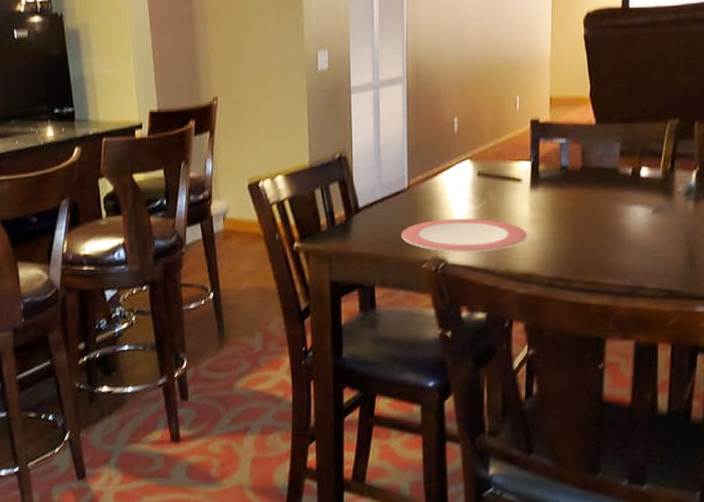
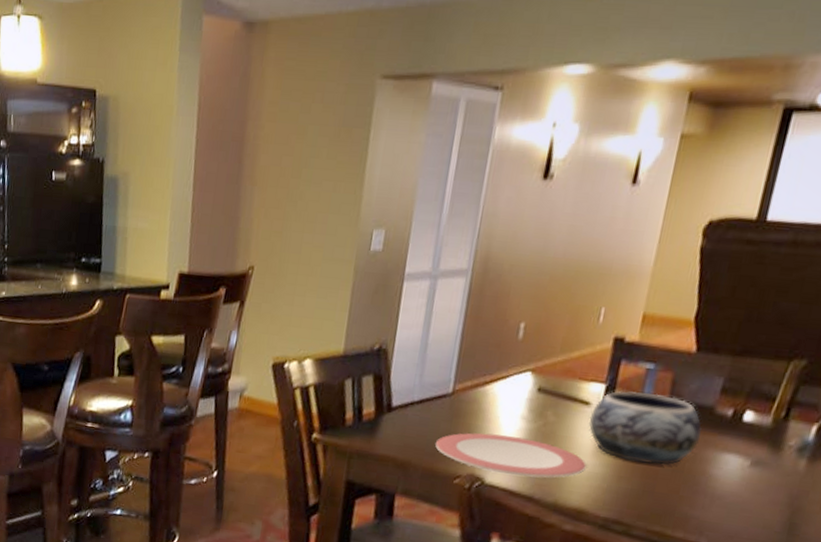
decorative bowl: none [523,163,611,224] -> present [588,390,702,465]

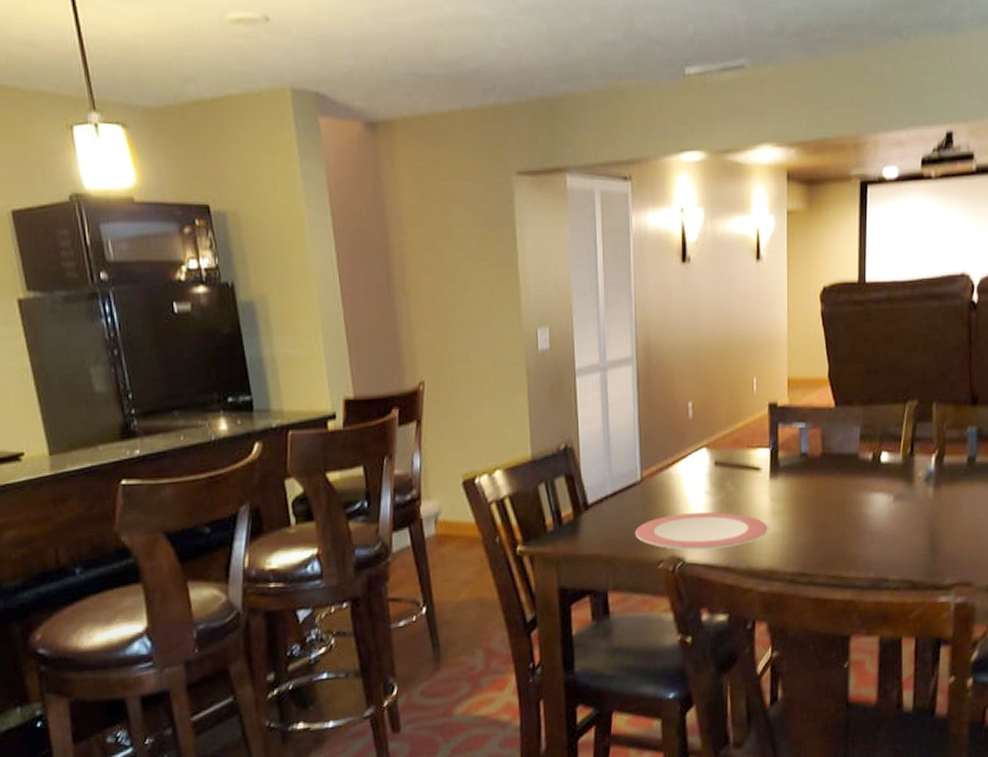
decorative bowl: present [588,390,702,465] -> none [762,449,852,515]

